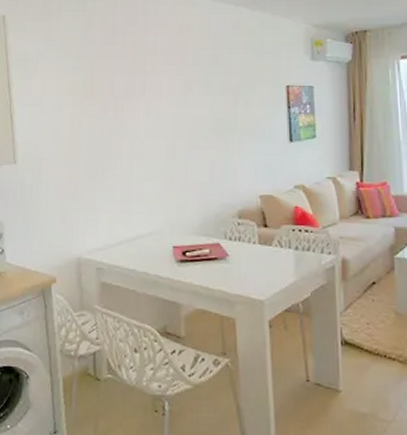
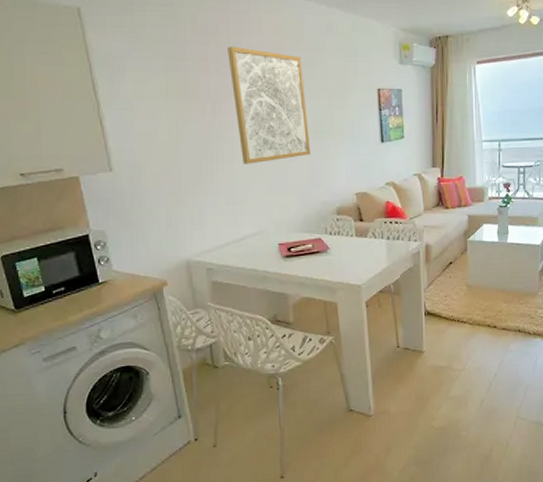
wall art: none [133,45,212,161] -> present [228,46,311,164]

